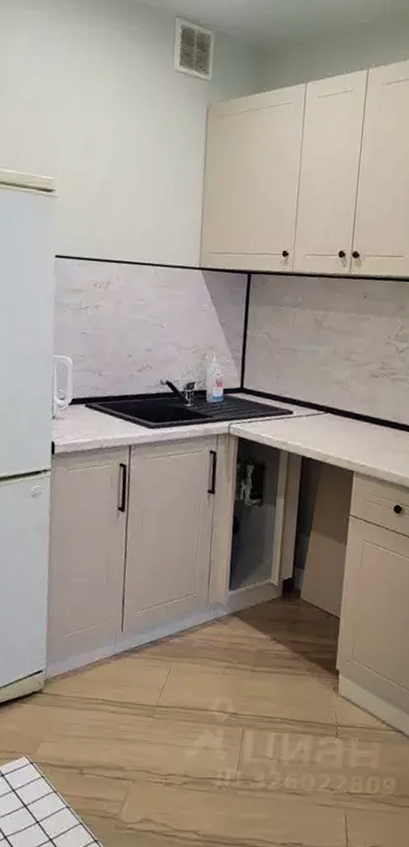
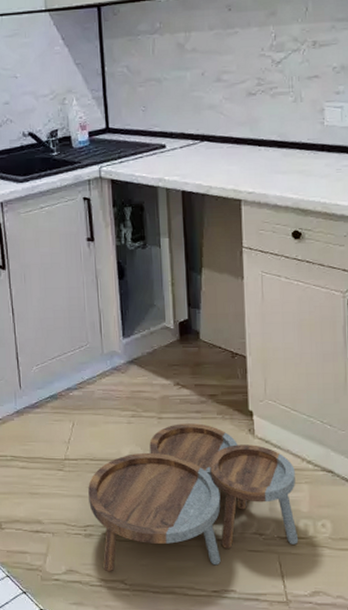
nesting tables: none [174,677,370,822] -> present [88,423,299,572]

